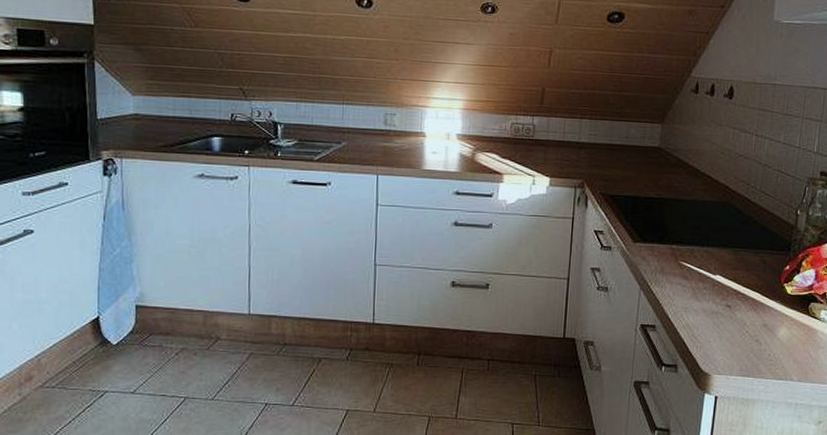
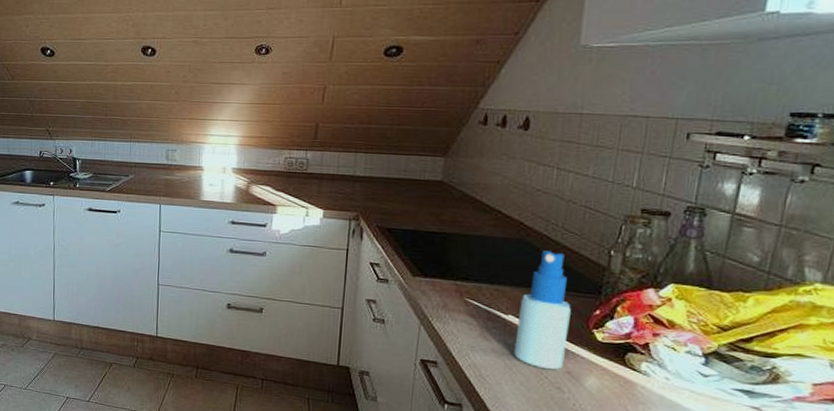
spray bottle: none [721,212,767,323] -> present [514,251,571,369]

